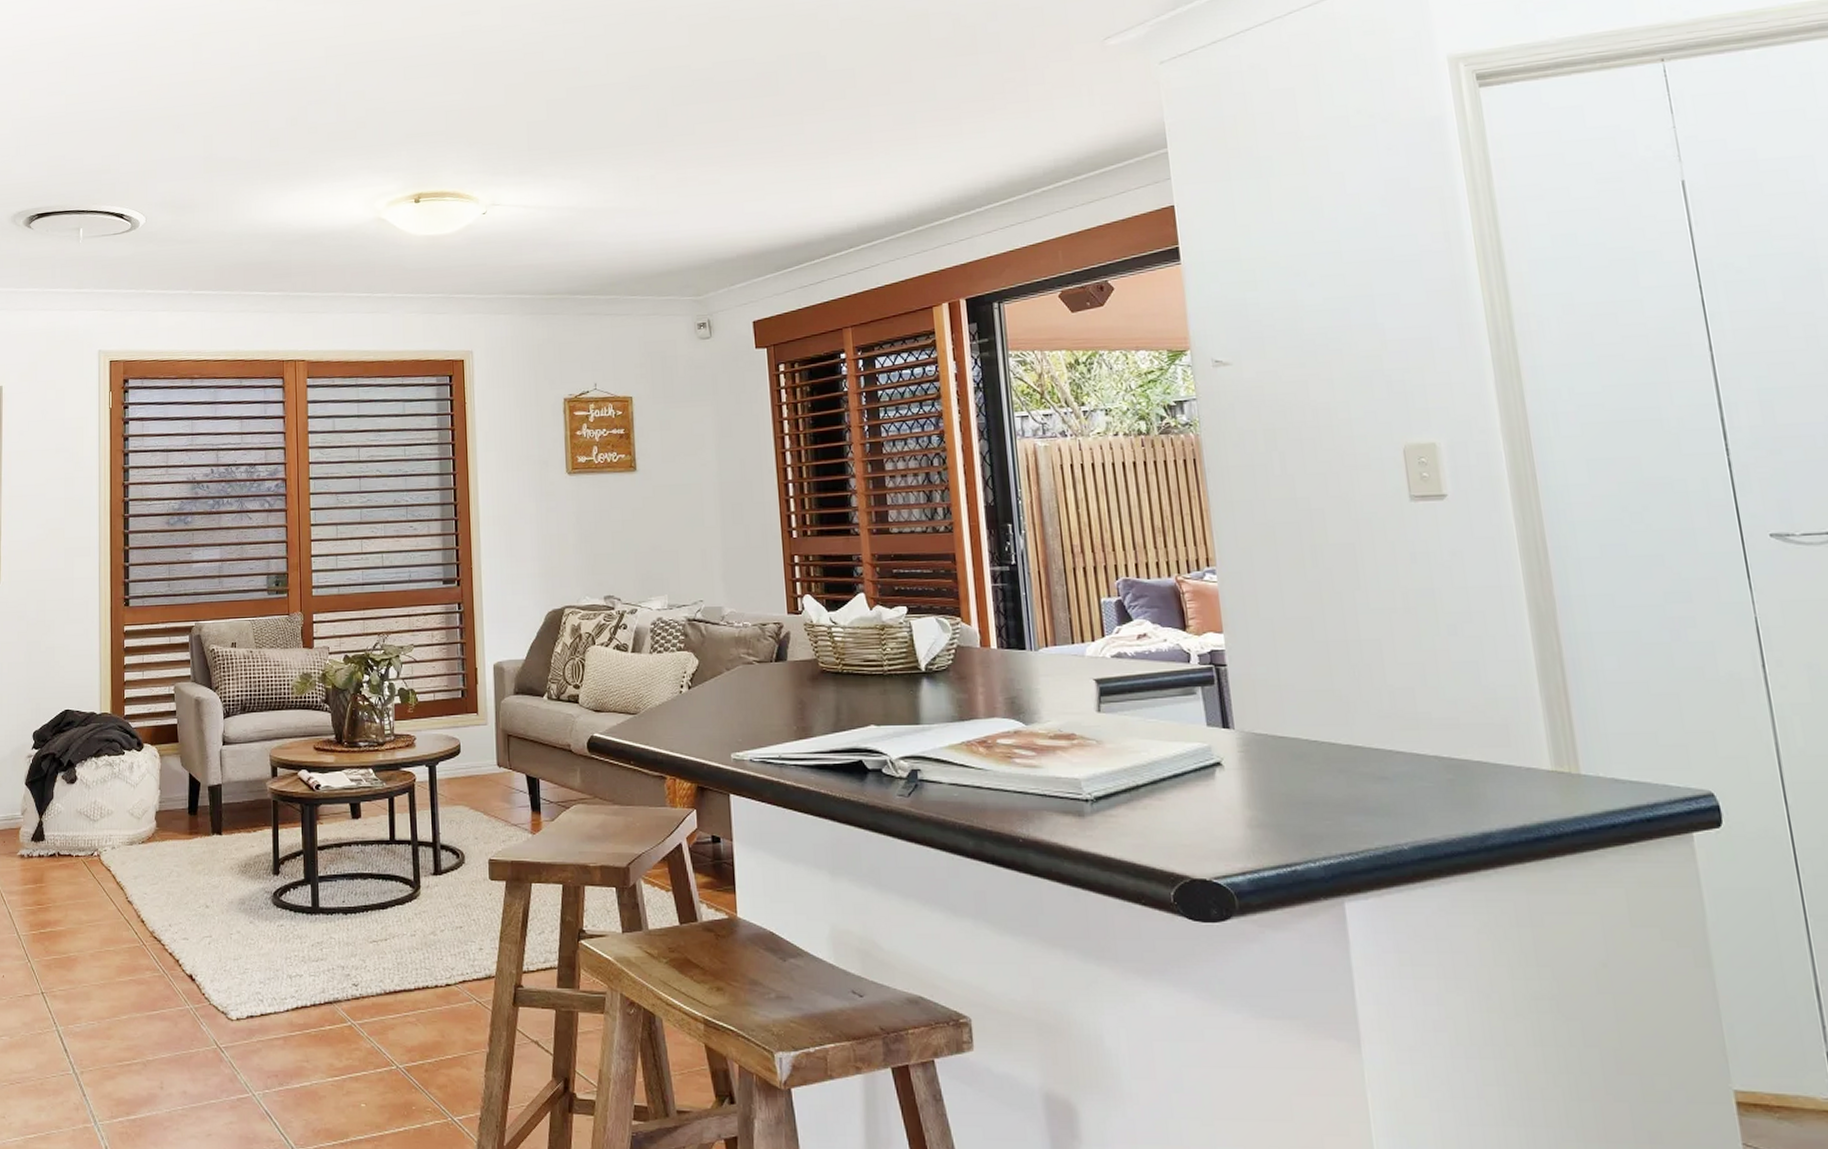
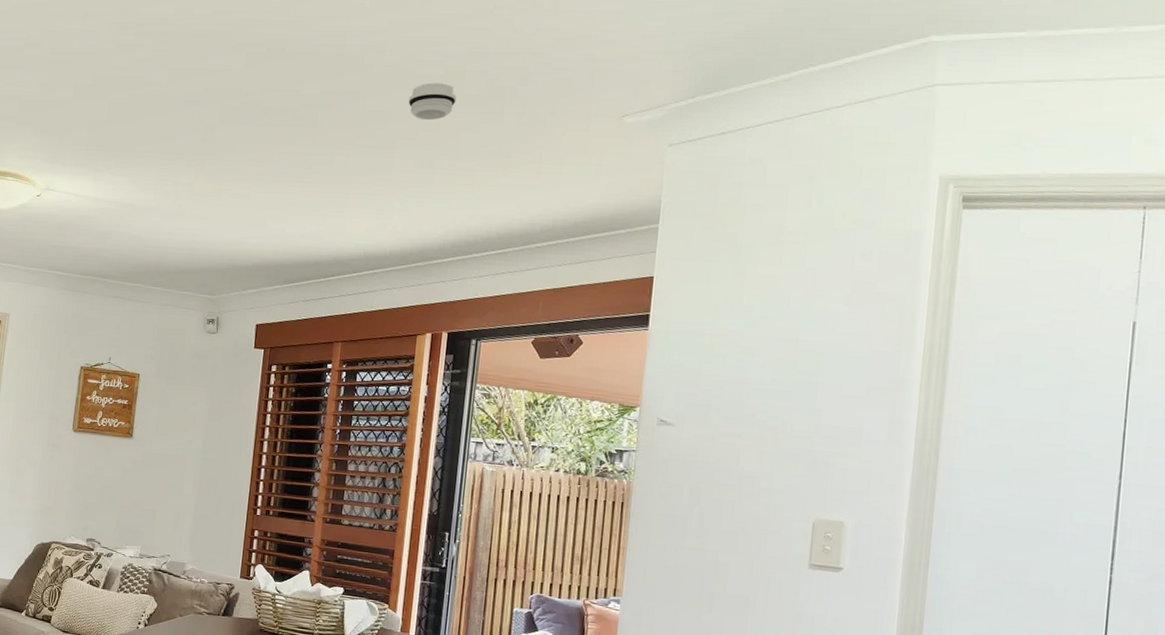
smoke detector: none [873,29,925,72] -> present [408,83,457,121]

